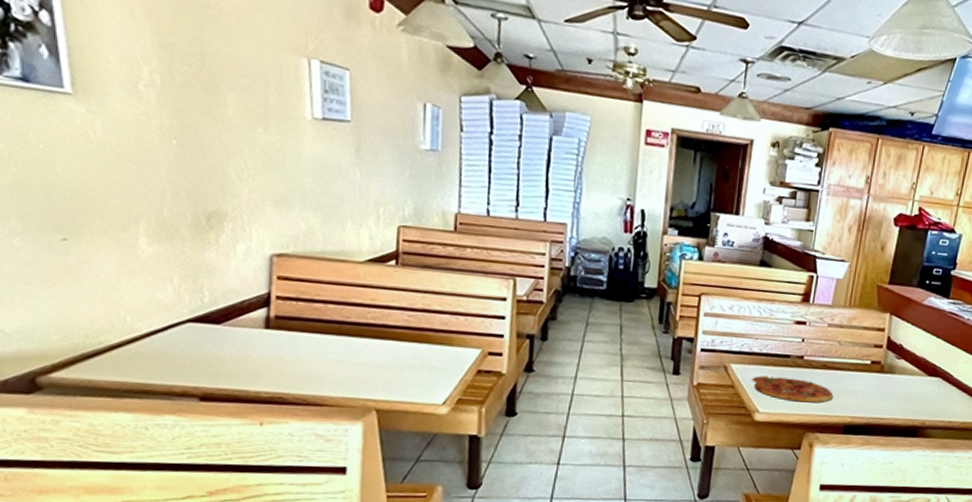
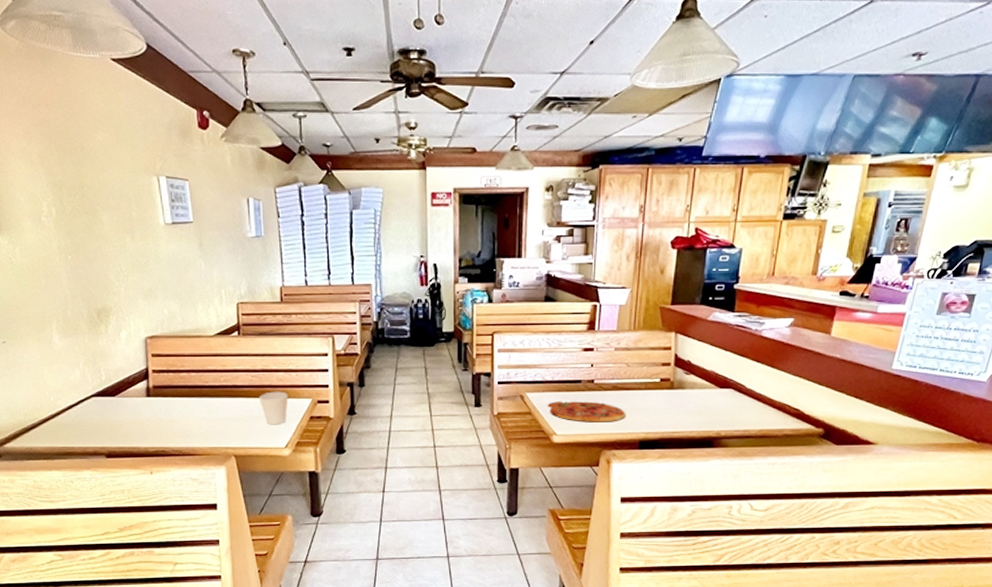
cup: none [415,336,452,377] -> present [259,391,288,425]

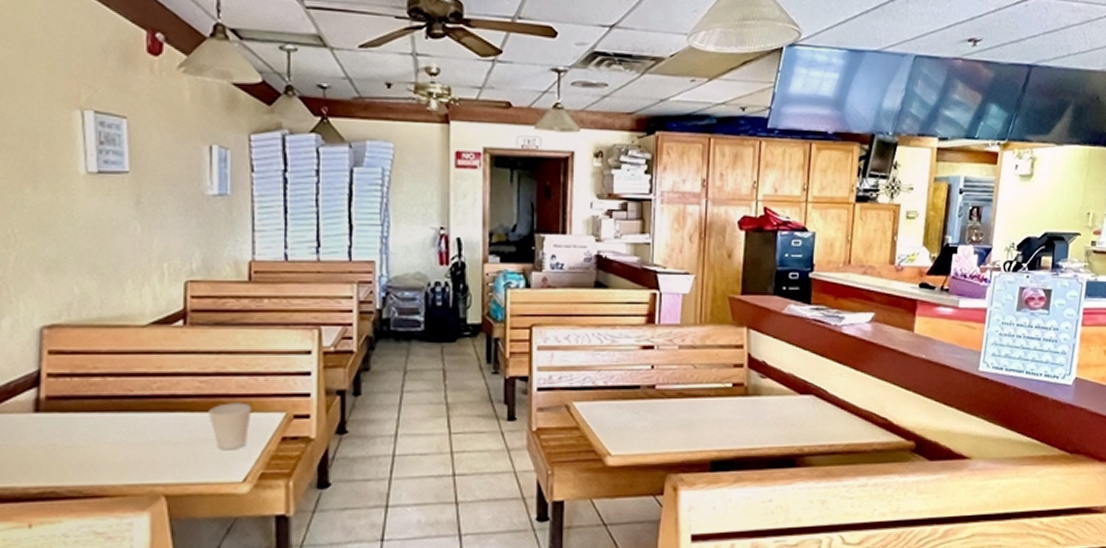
pizza: present [547,400,626,423] -> none [599,411,695,439]

